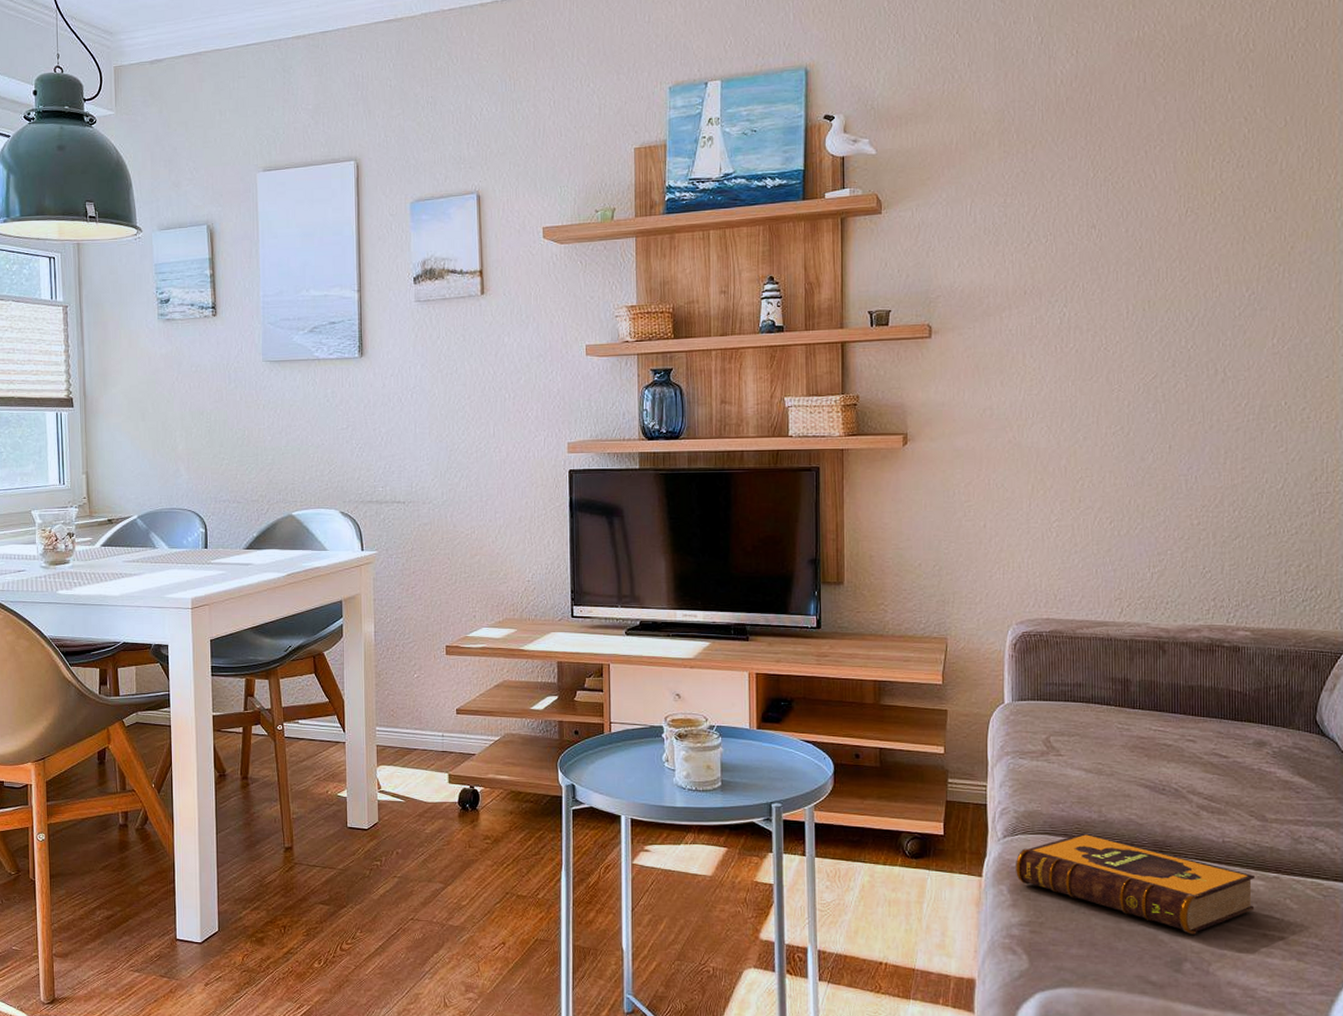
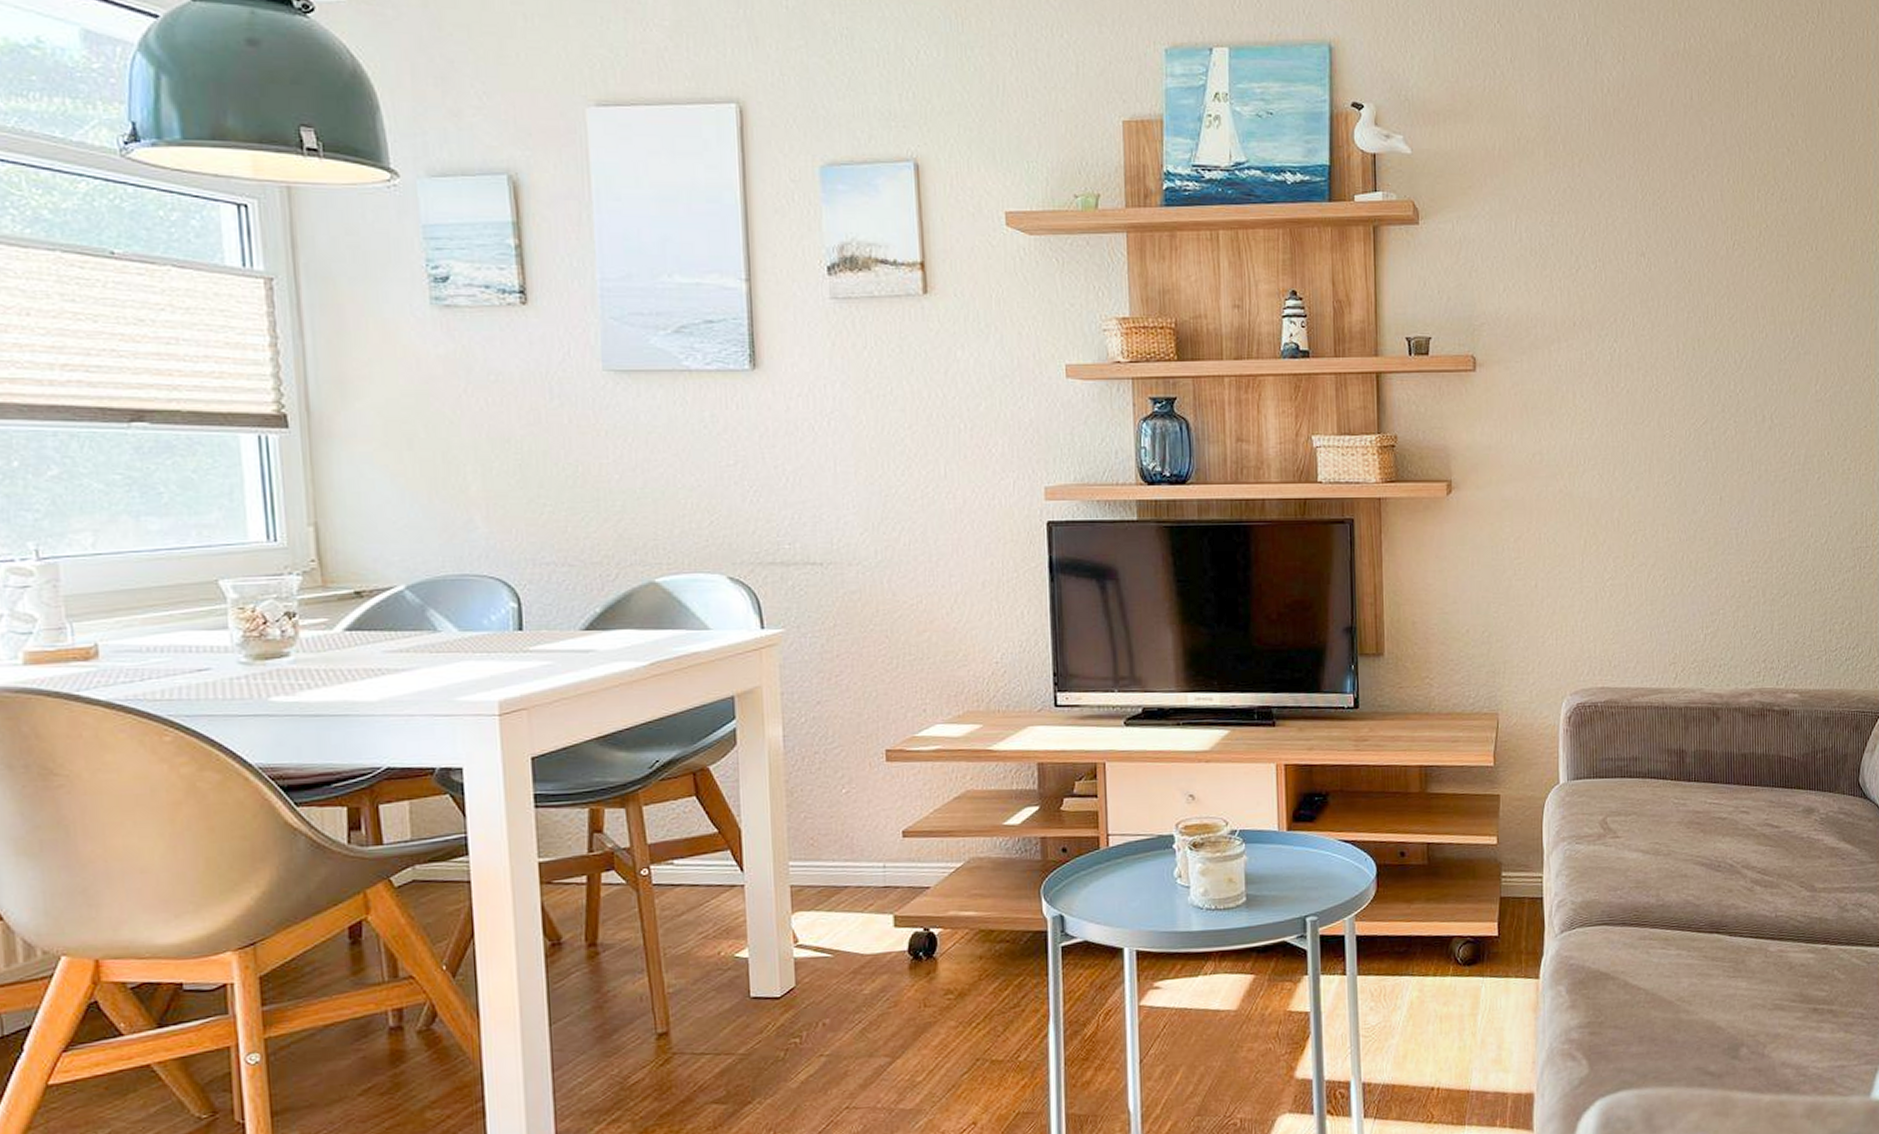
hardback book: present [1015,833,1255,934] -> none [1573,920,1806,1017]

